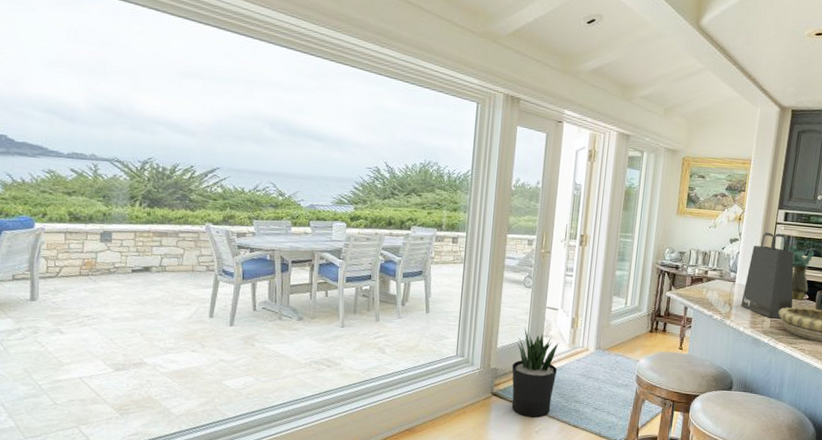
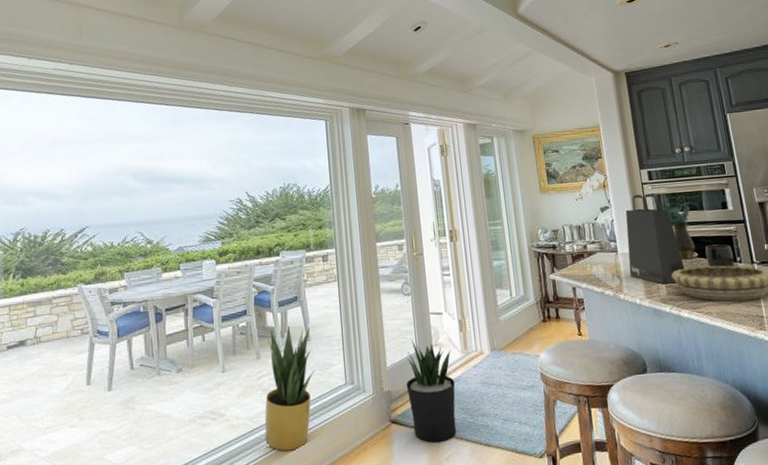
planter: none [374,296,431,404] -> present [264,325,316,452]

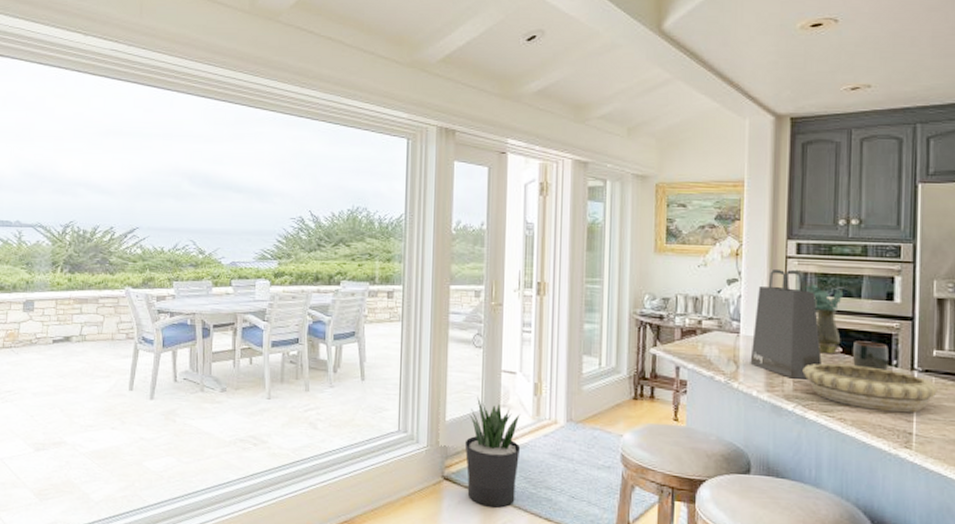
planter: present [264,325,316,452] -> none [306,361,368,489]

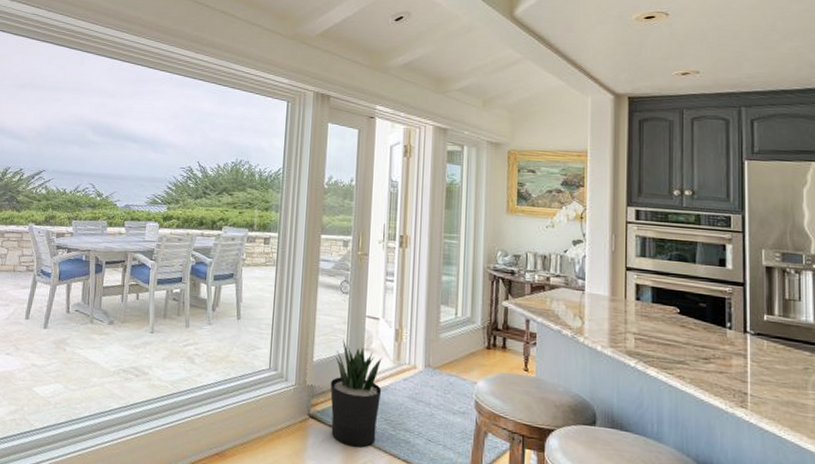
shopping bag: present [750,268,822,379] -> none [594,232,661,337]
decorative bowl: present [802,363,938,413] -> none [643,322,769,373]
vase: present [803,280,844,354] -> none [643,244,680,315]
mug: present [852,341,889,370] -> none [688,303,722,332]

